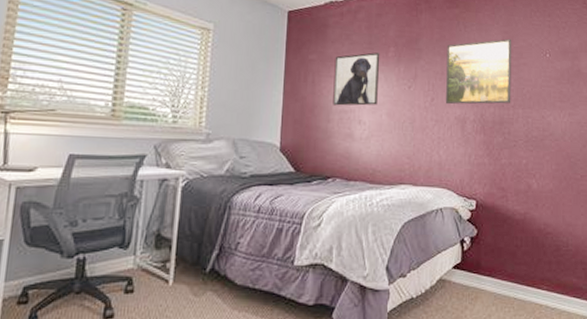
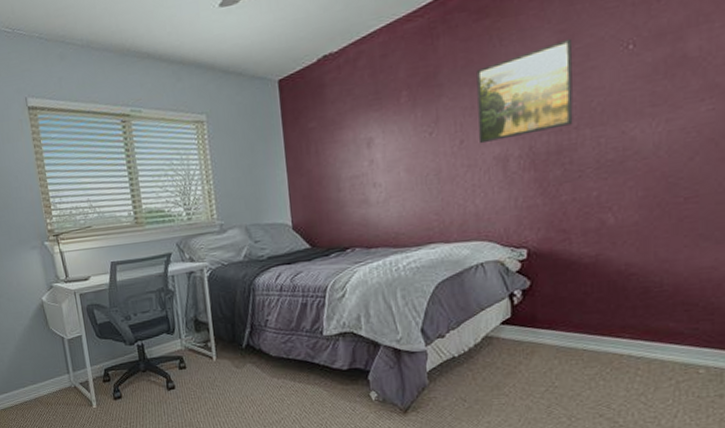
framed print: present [333,52,380,106] -> none [337,102,393,173]

